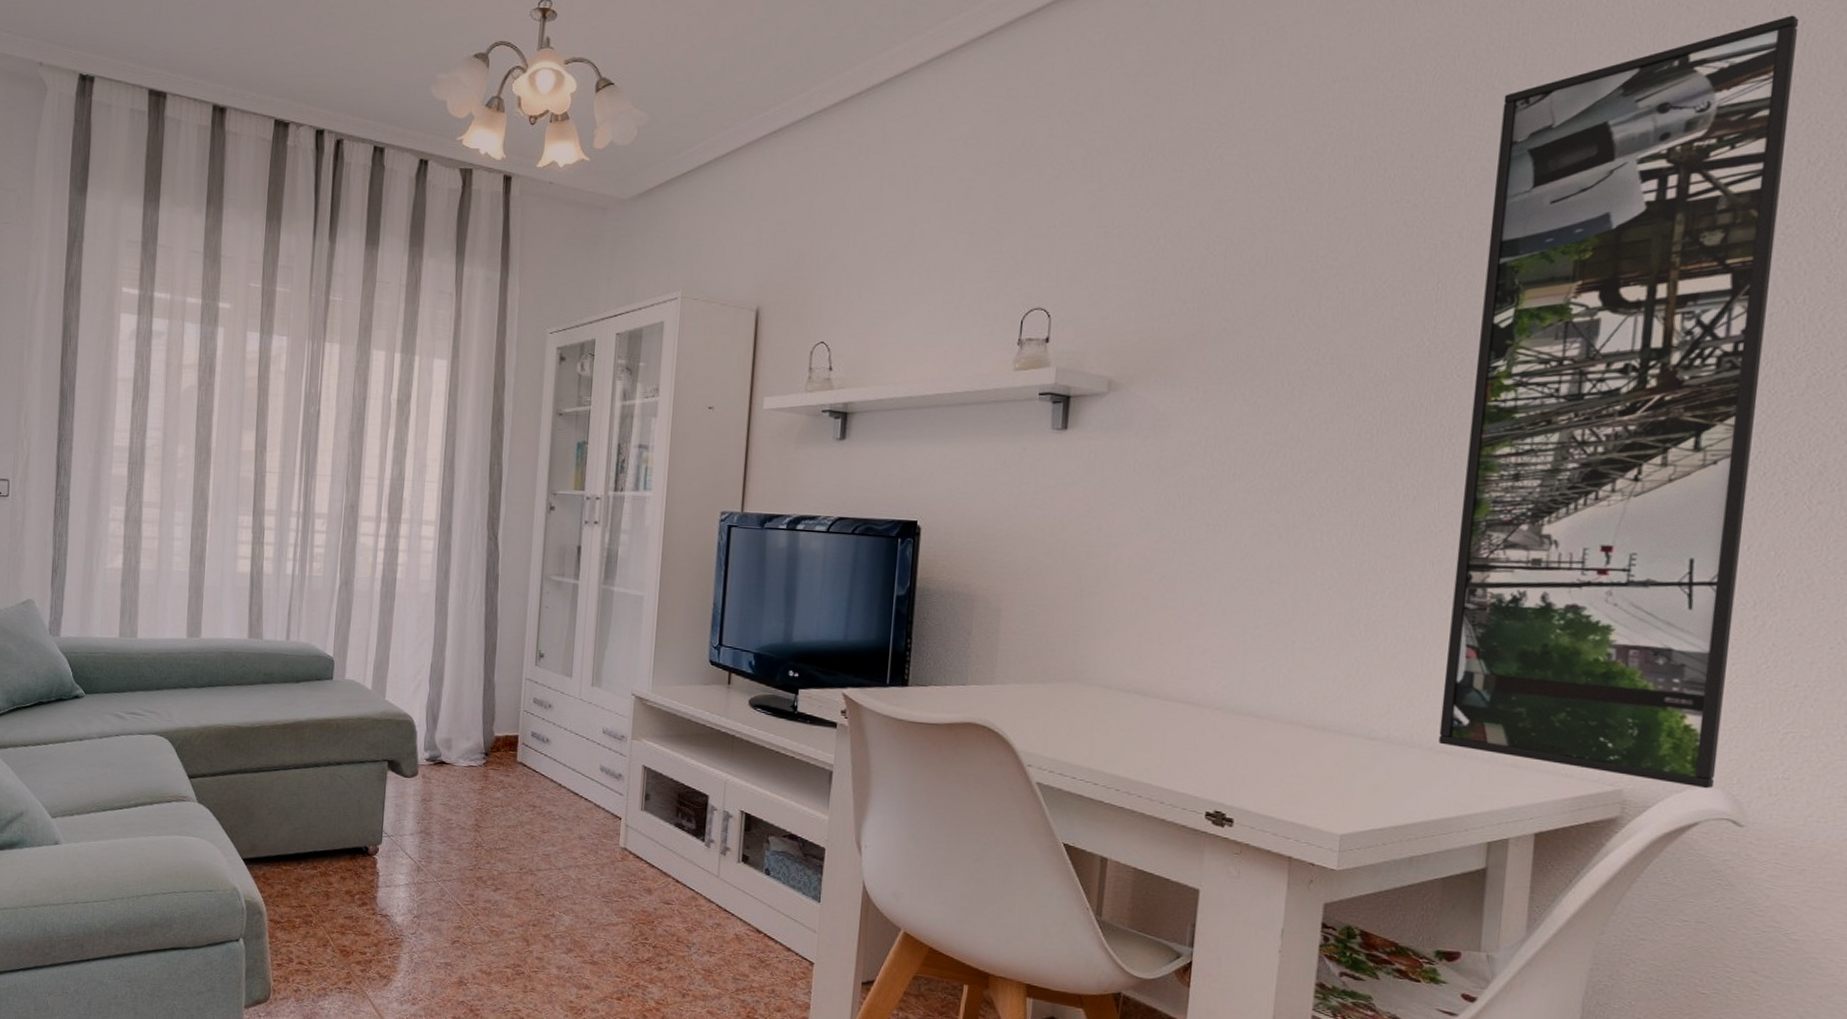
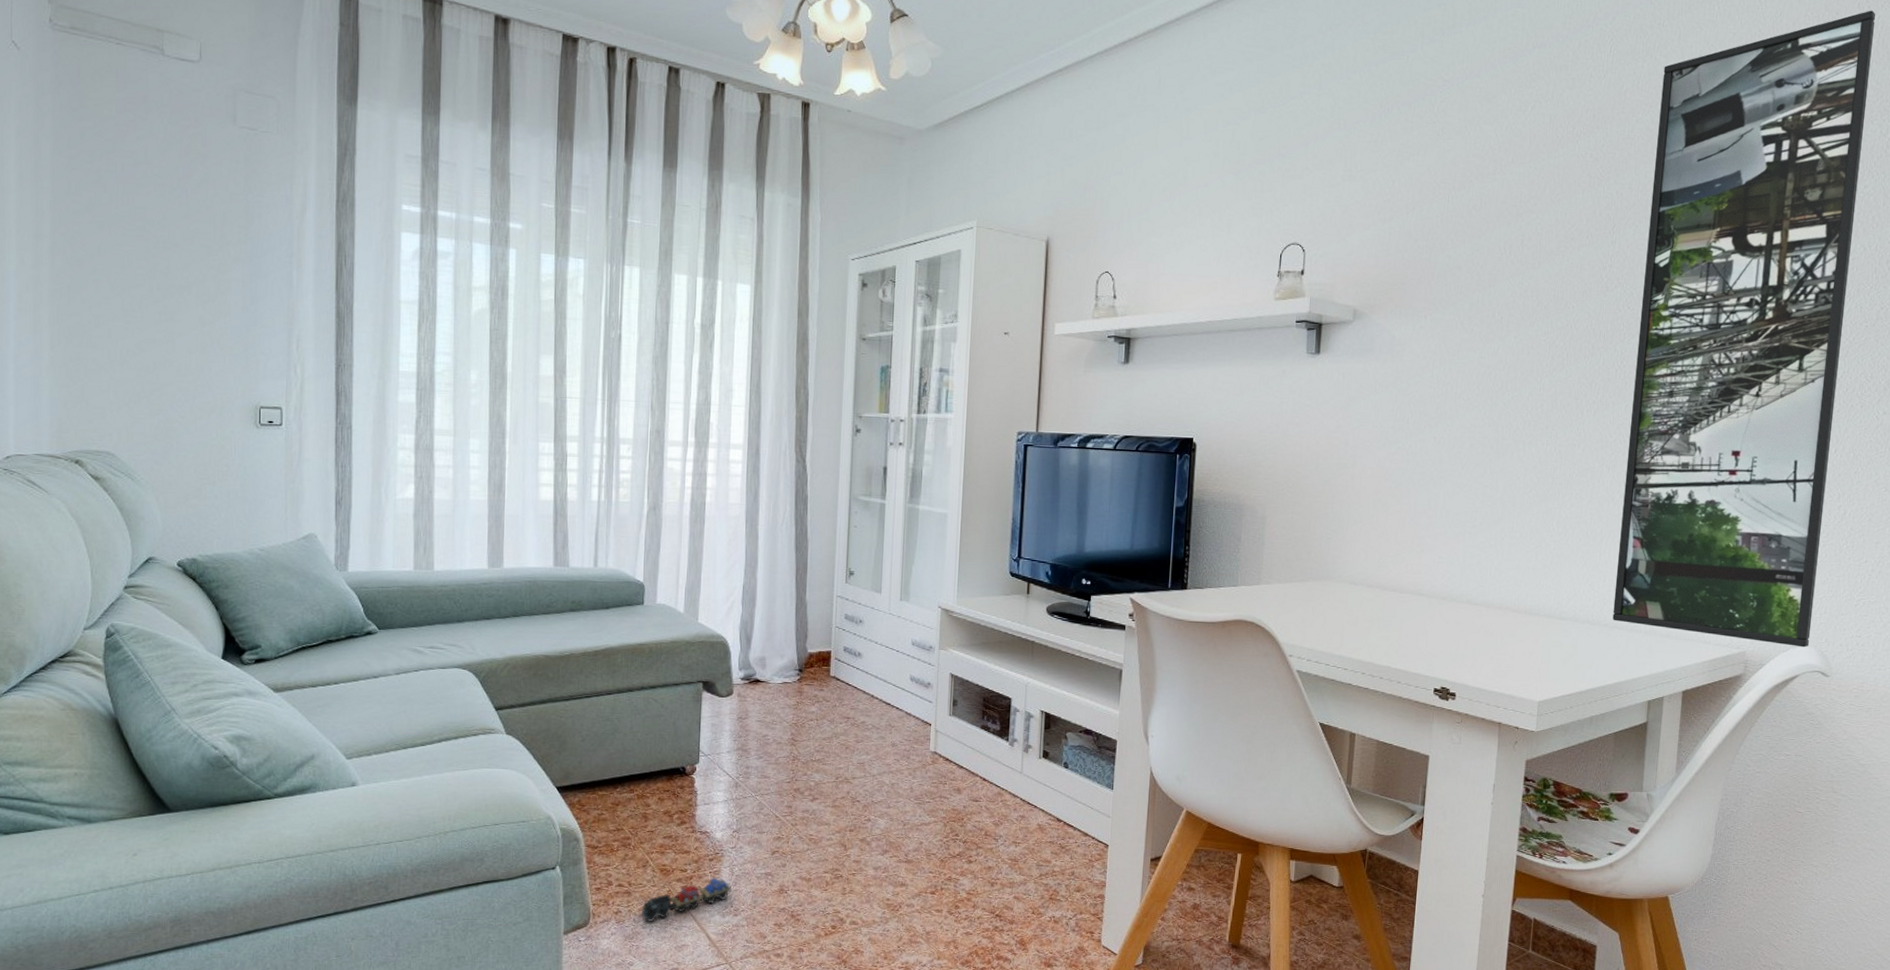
toy train: none [320,963,412,1003] -> present [641,877,733,922]

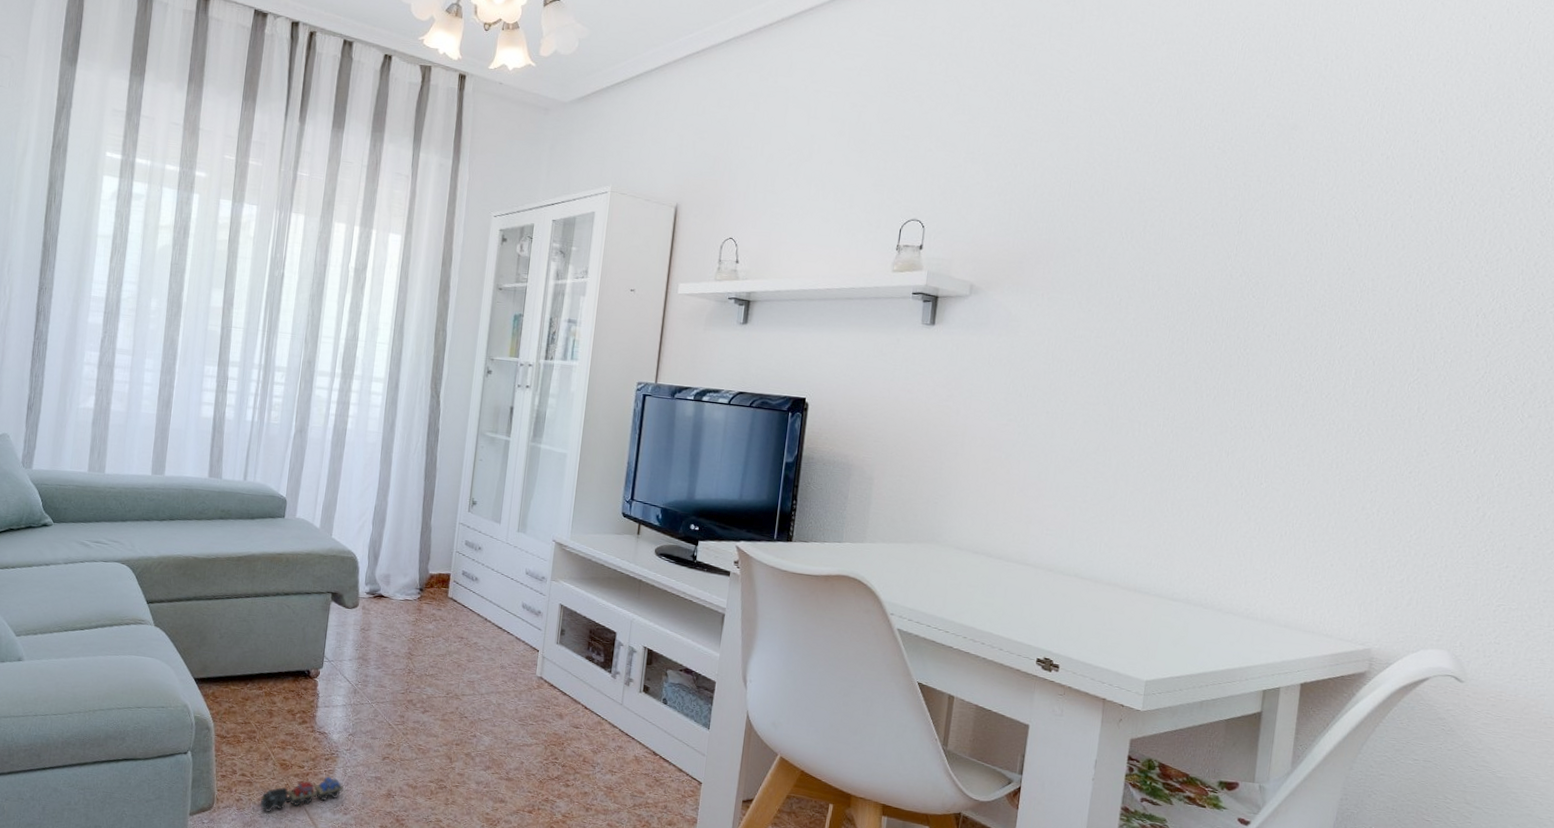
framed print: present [1612,10,1876,648] -> none [1227,15,1527,650]

